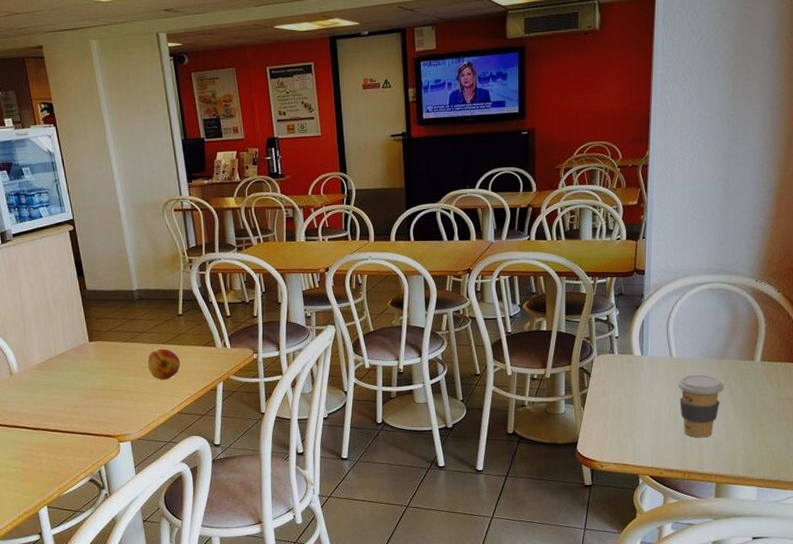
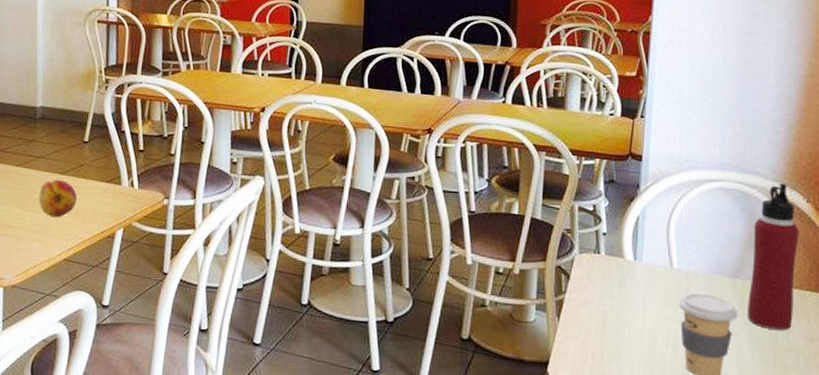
water bottle: none [732,279,772,395] -> present [748,183,799,330]

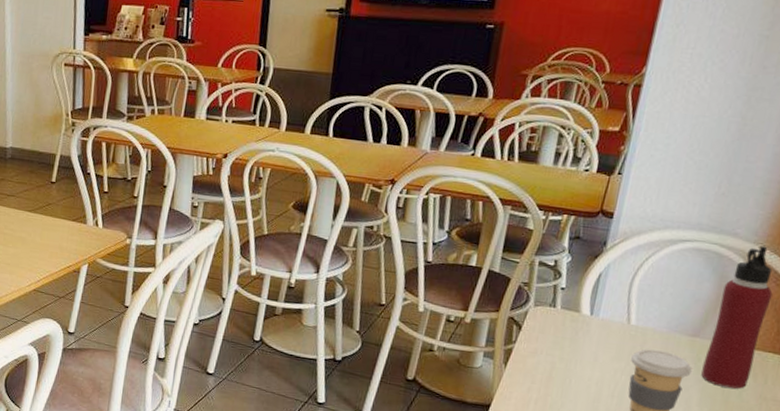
fruit: present [38,179,78,218] -> none [9,216,46,252]

